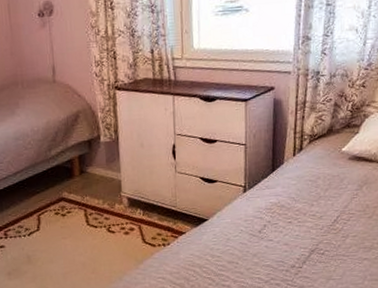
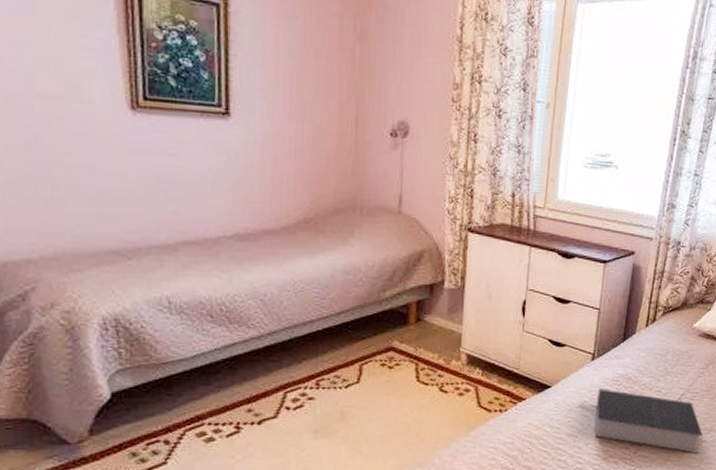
book: none [236,217,363,272] -> present [579,389,703,454]

